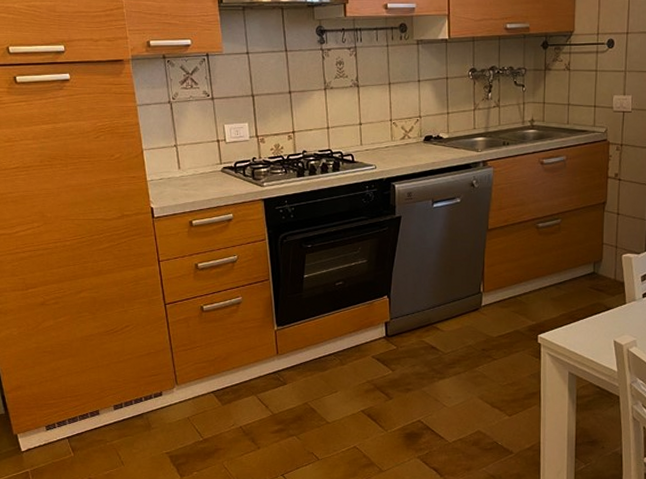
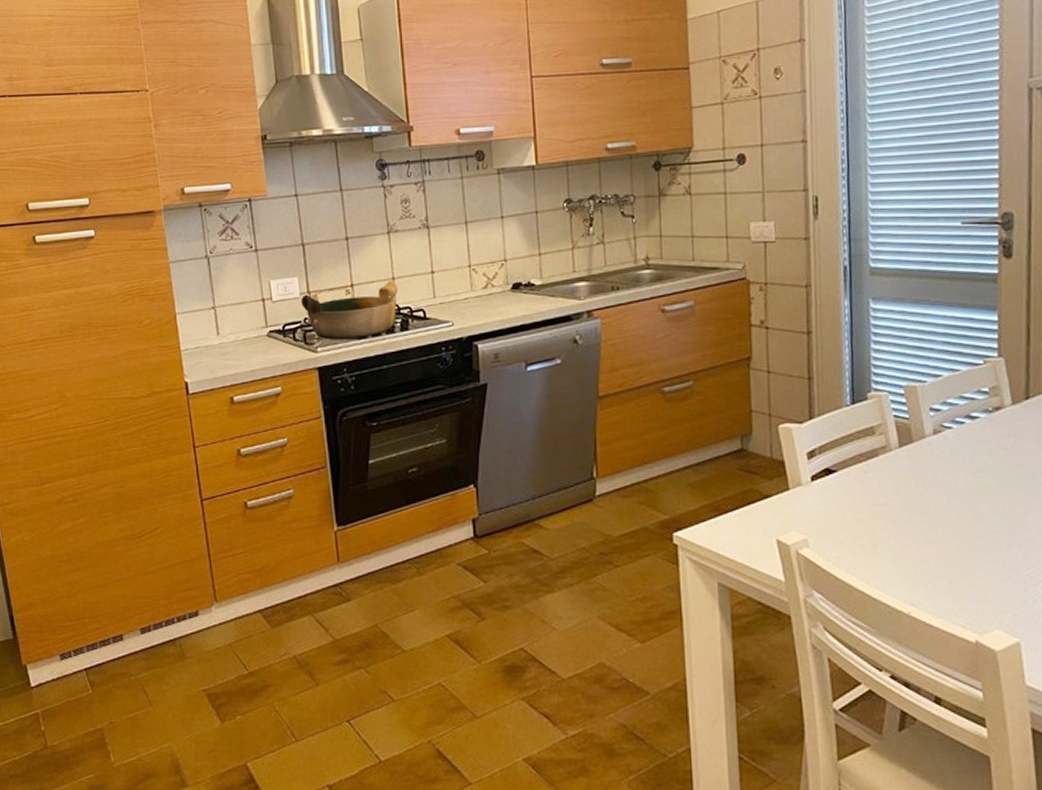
cooking pot: none [251,129,332,177] -> present [301,281,398,340]

